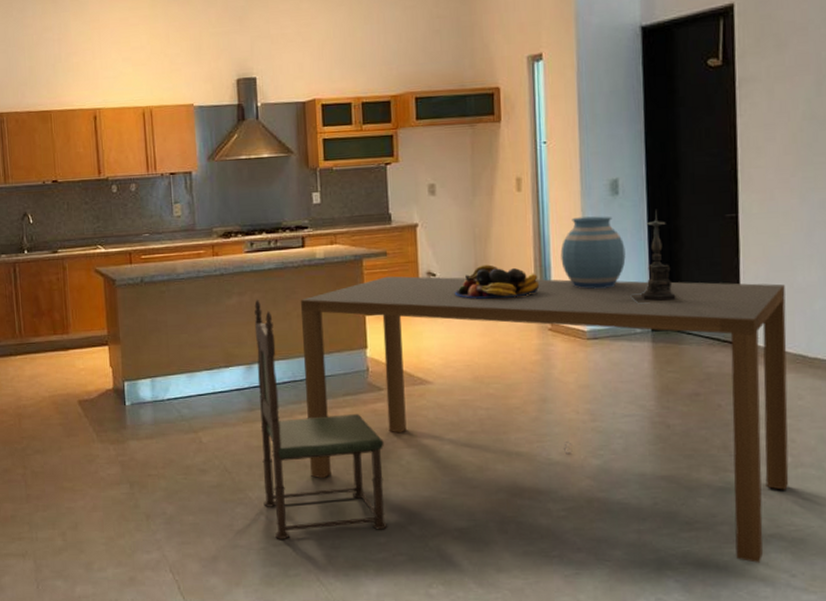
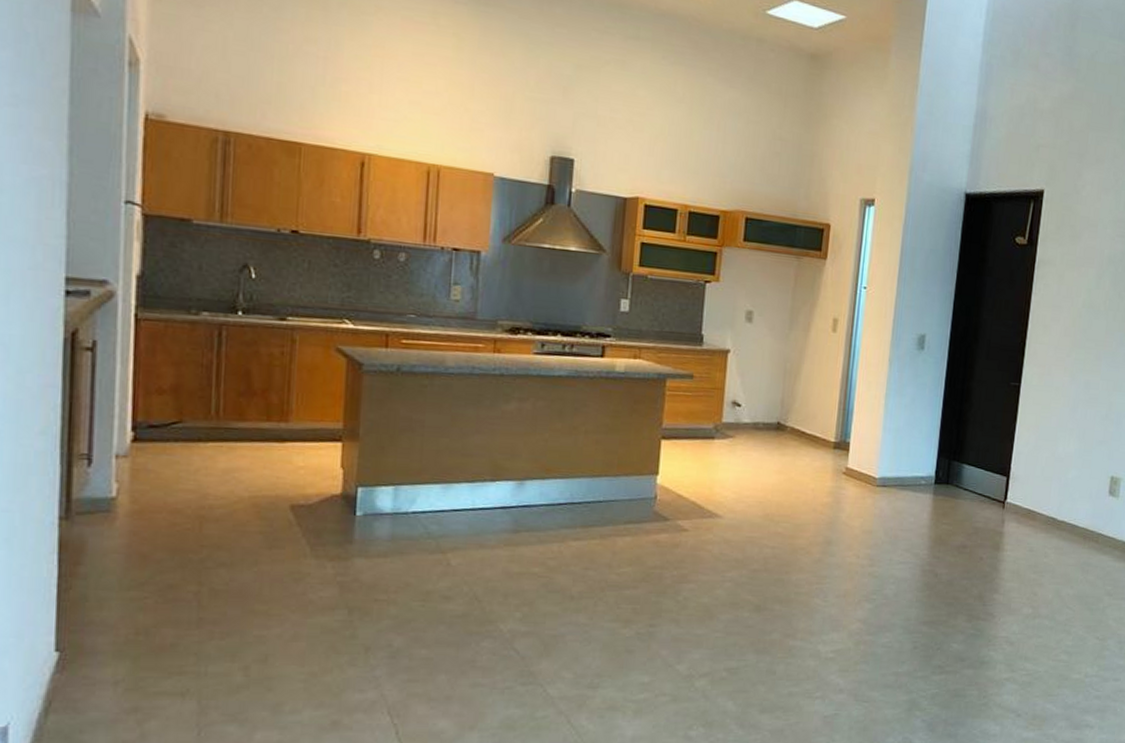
dining chair: present [254,299,387,539] -> none [516,407,662,678]
dining table: present [300,276,789,563] -> none [576,400,1048,704]
fruit bowl: present [454,264,540,300] -> none [757,401,841,439]
vase: present [560,216,626,289] -> none [863,366,923,439]
candle holder: present [630,210,685,303] -> none [921,370,967,460]

